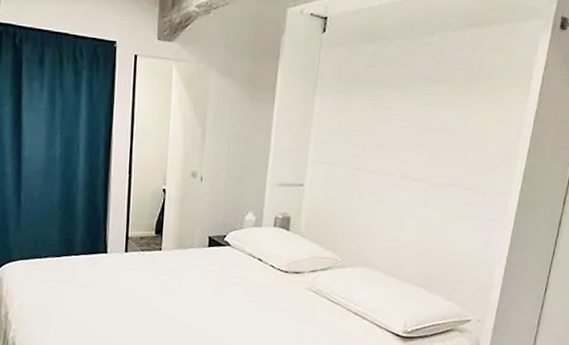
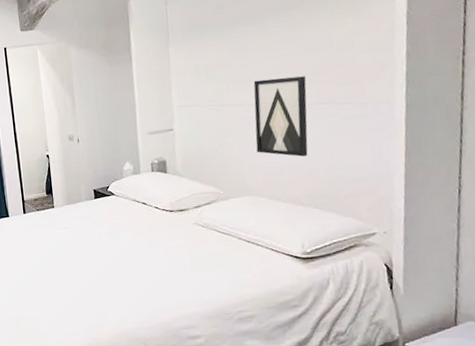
wall art: none [380,149,438,235] -> present [253,76,308,157]

